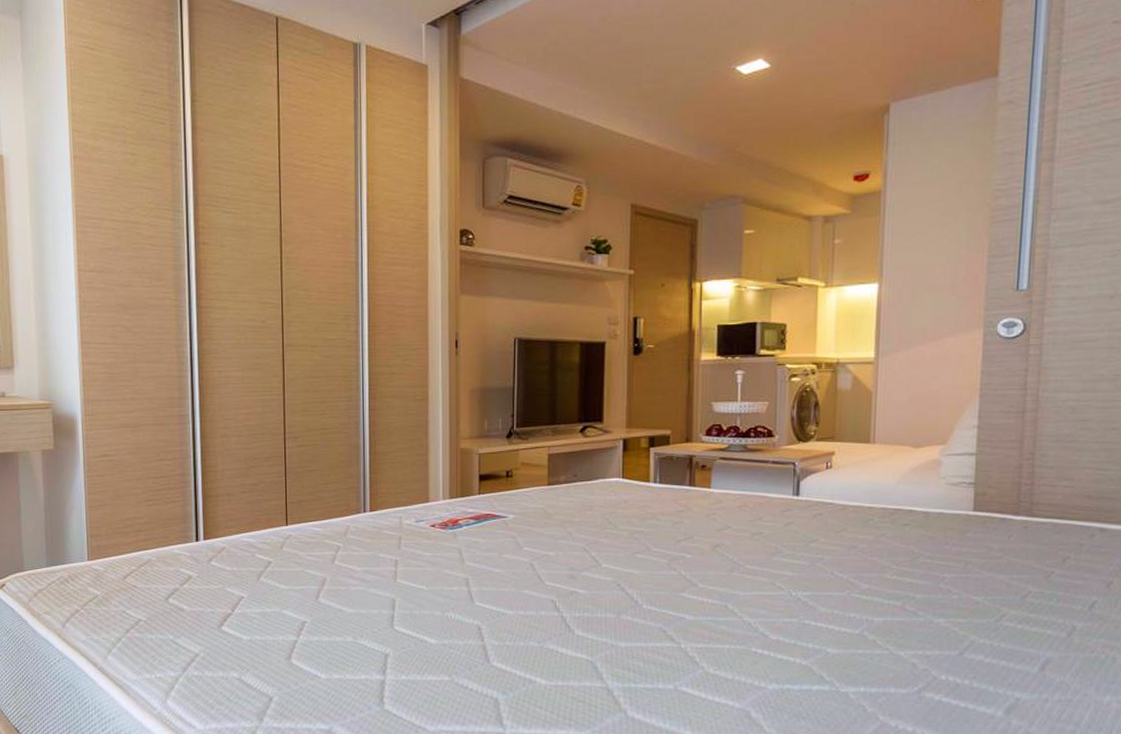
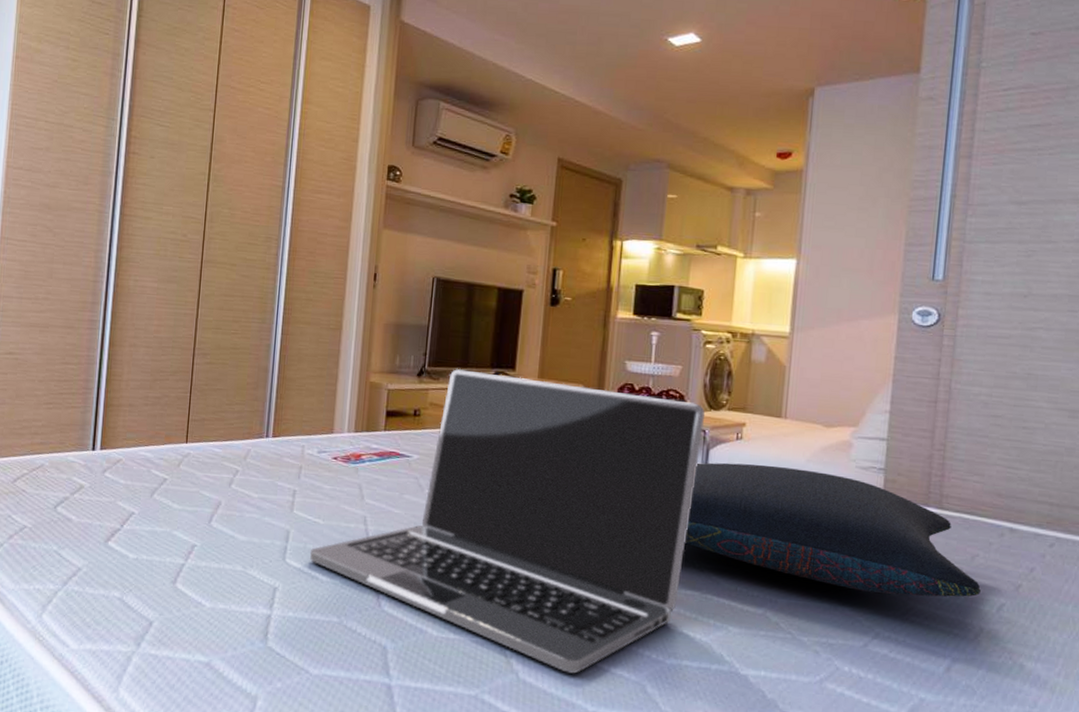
laptop: none [417,426,794,707] -> present [310,368,705,674]
pillow: none [779,490,1073,604] -> present [684,462,981,597]

